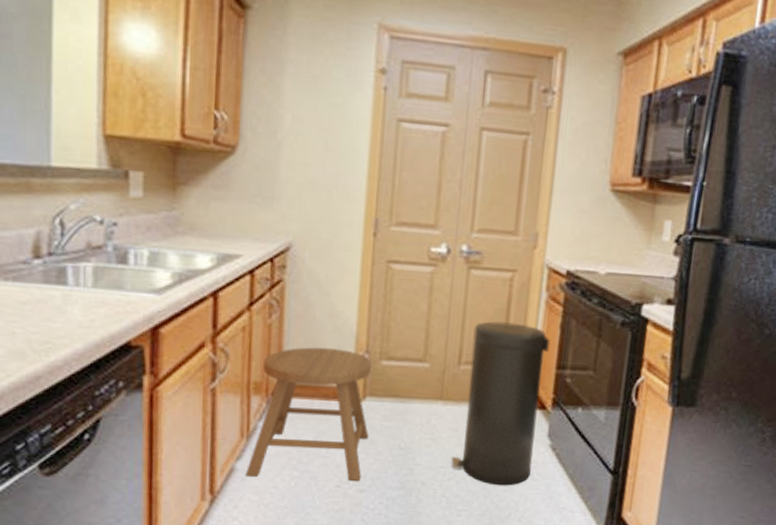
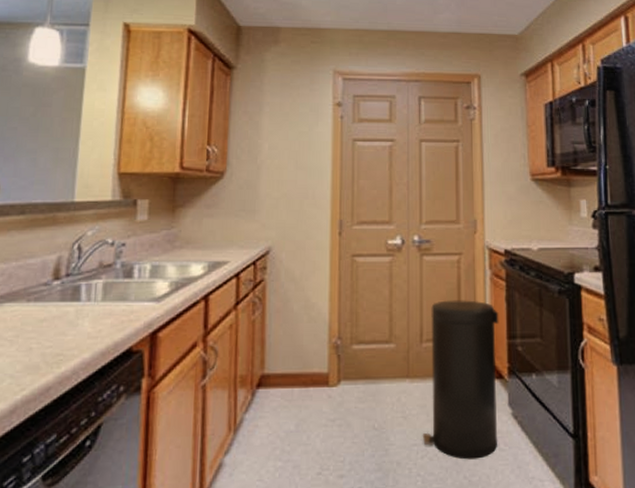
stool: present [244,347,371,481] -> none [232,338,345,471]

